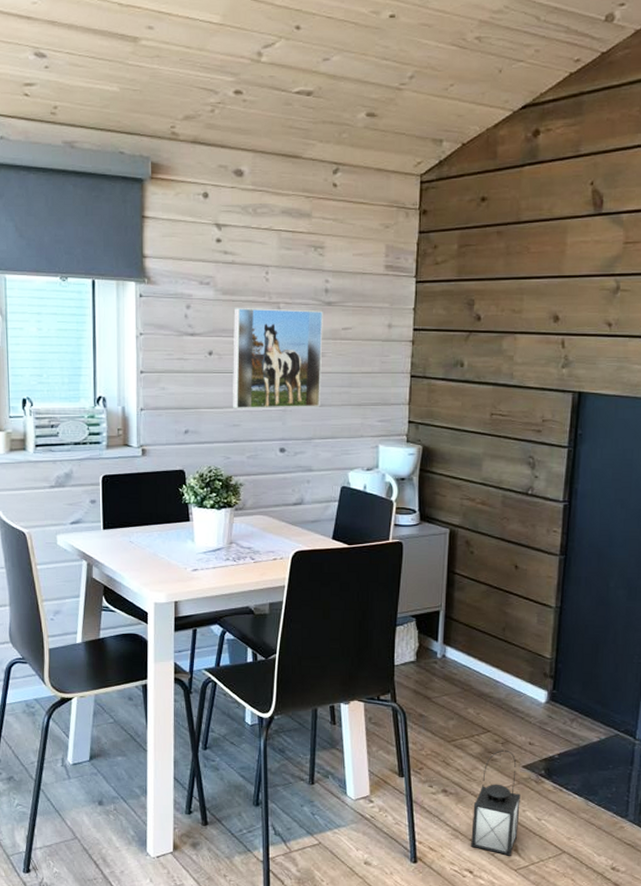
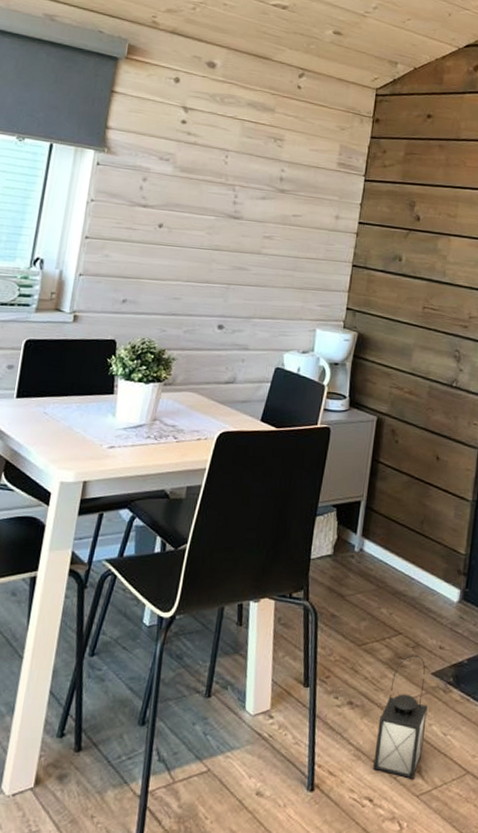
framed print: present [233,308,323,409] -> none [176,186,276,288]

